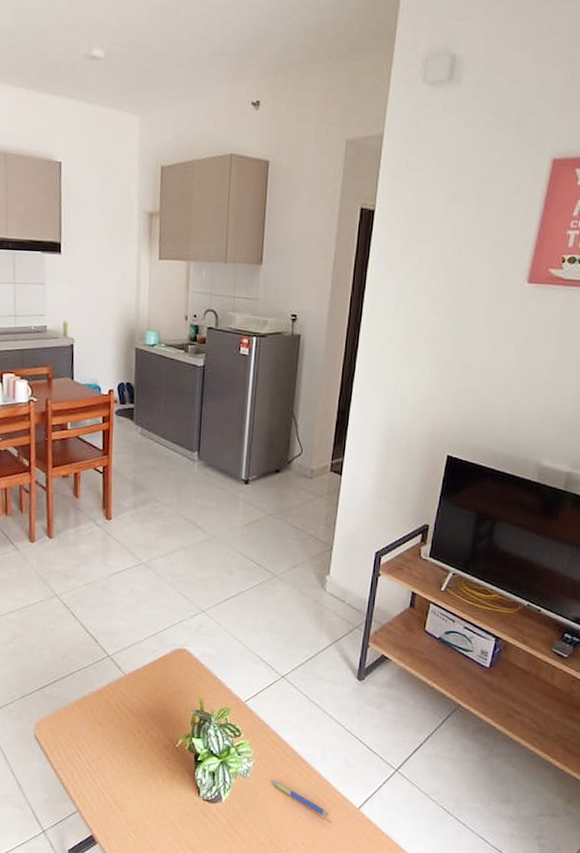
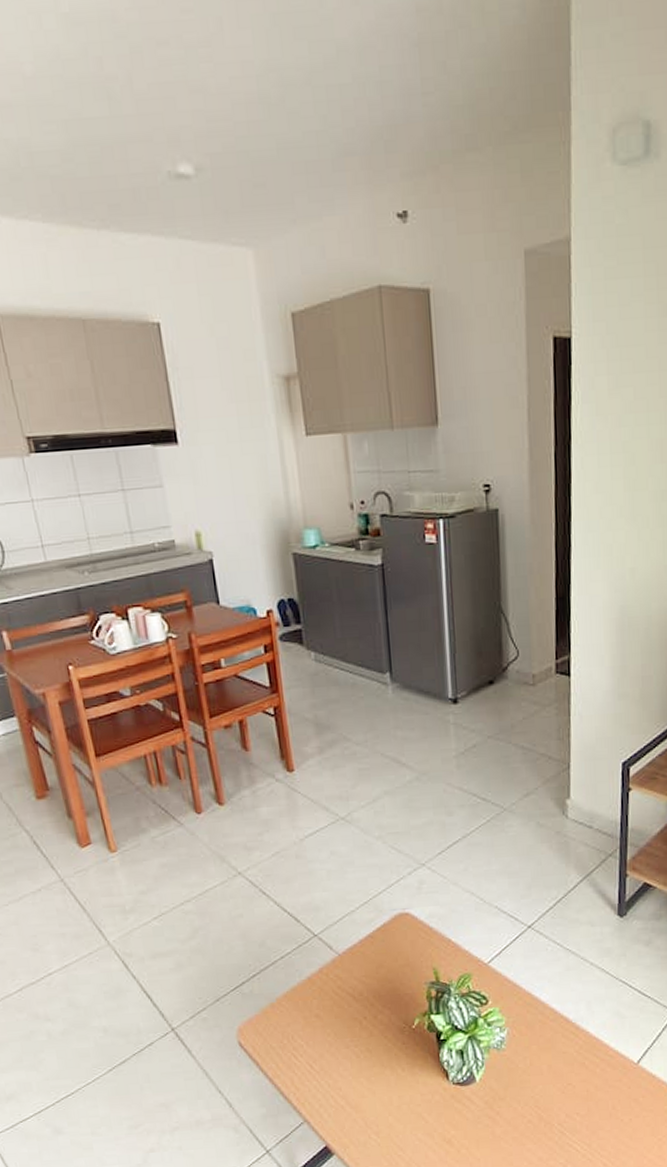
pen: present [270,780,328,817] -> none [530,1048,603,1079]

